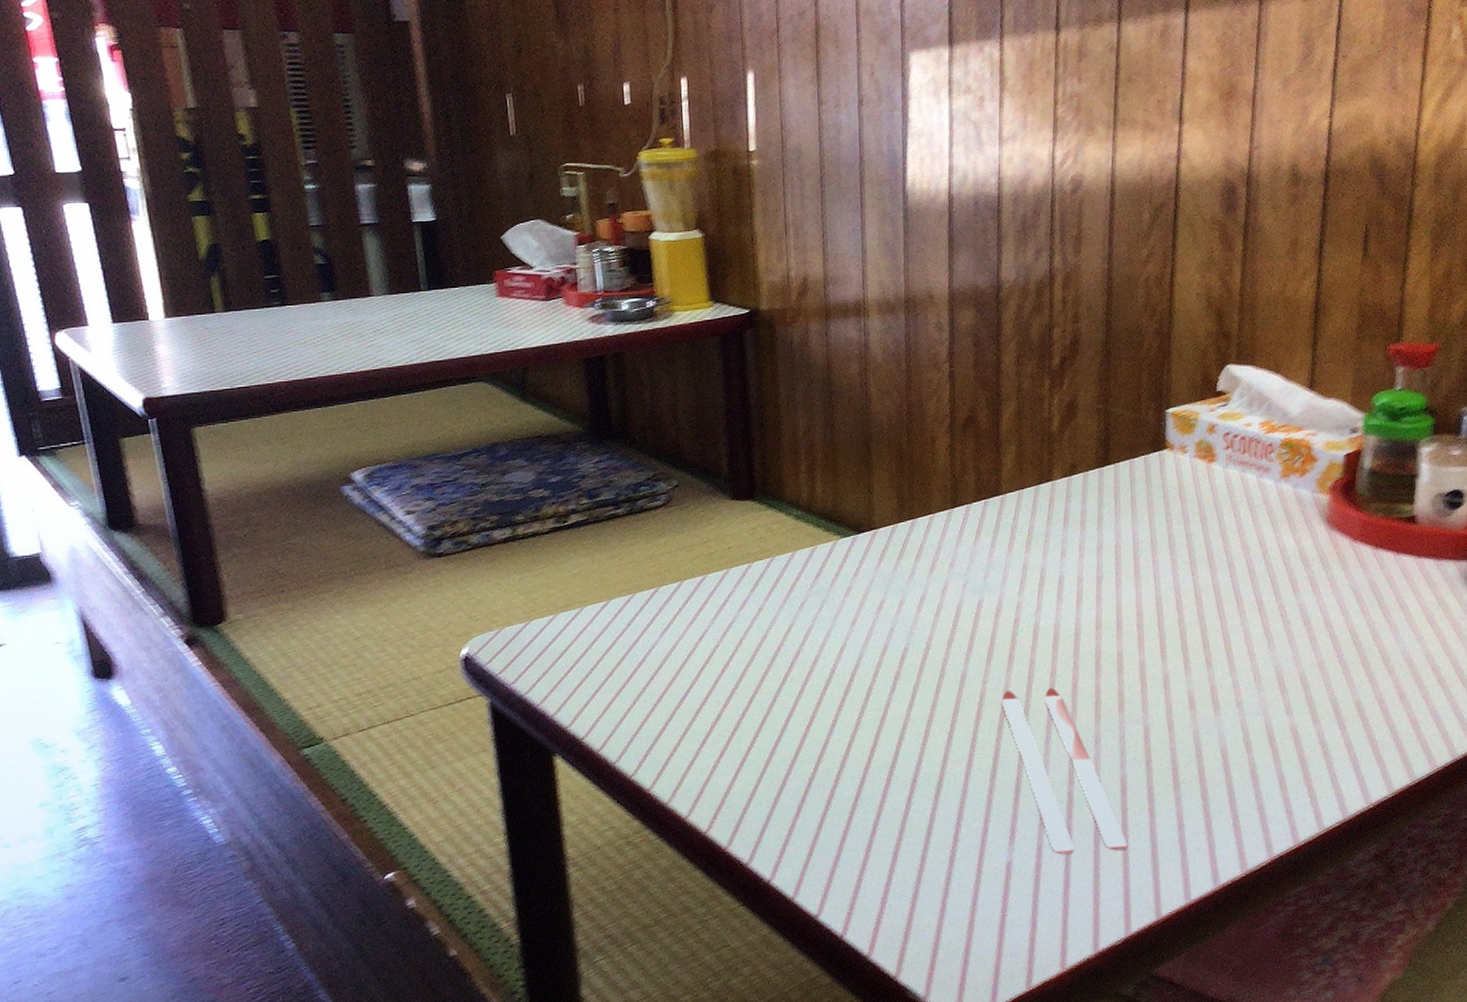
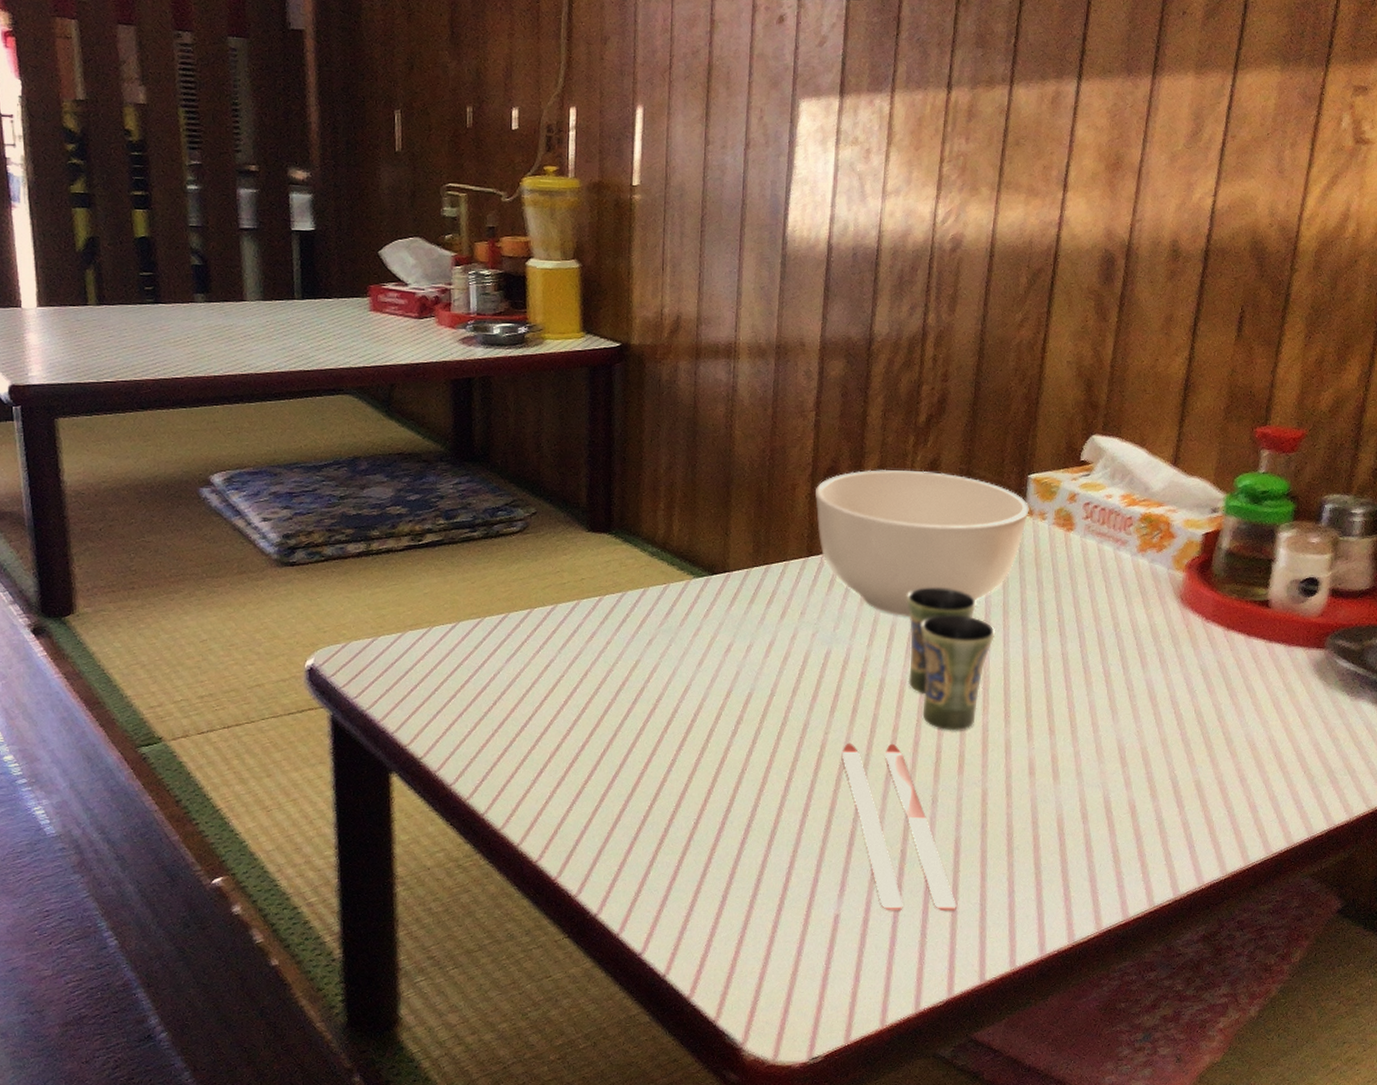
bowl: none [954,413,1170,560] -> present [814,469,1030,616]
cup: none [1054,528,1146,671] -> present [907,587,996,731]

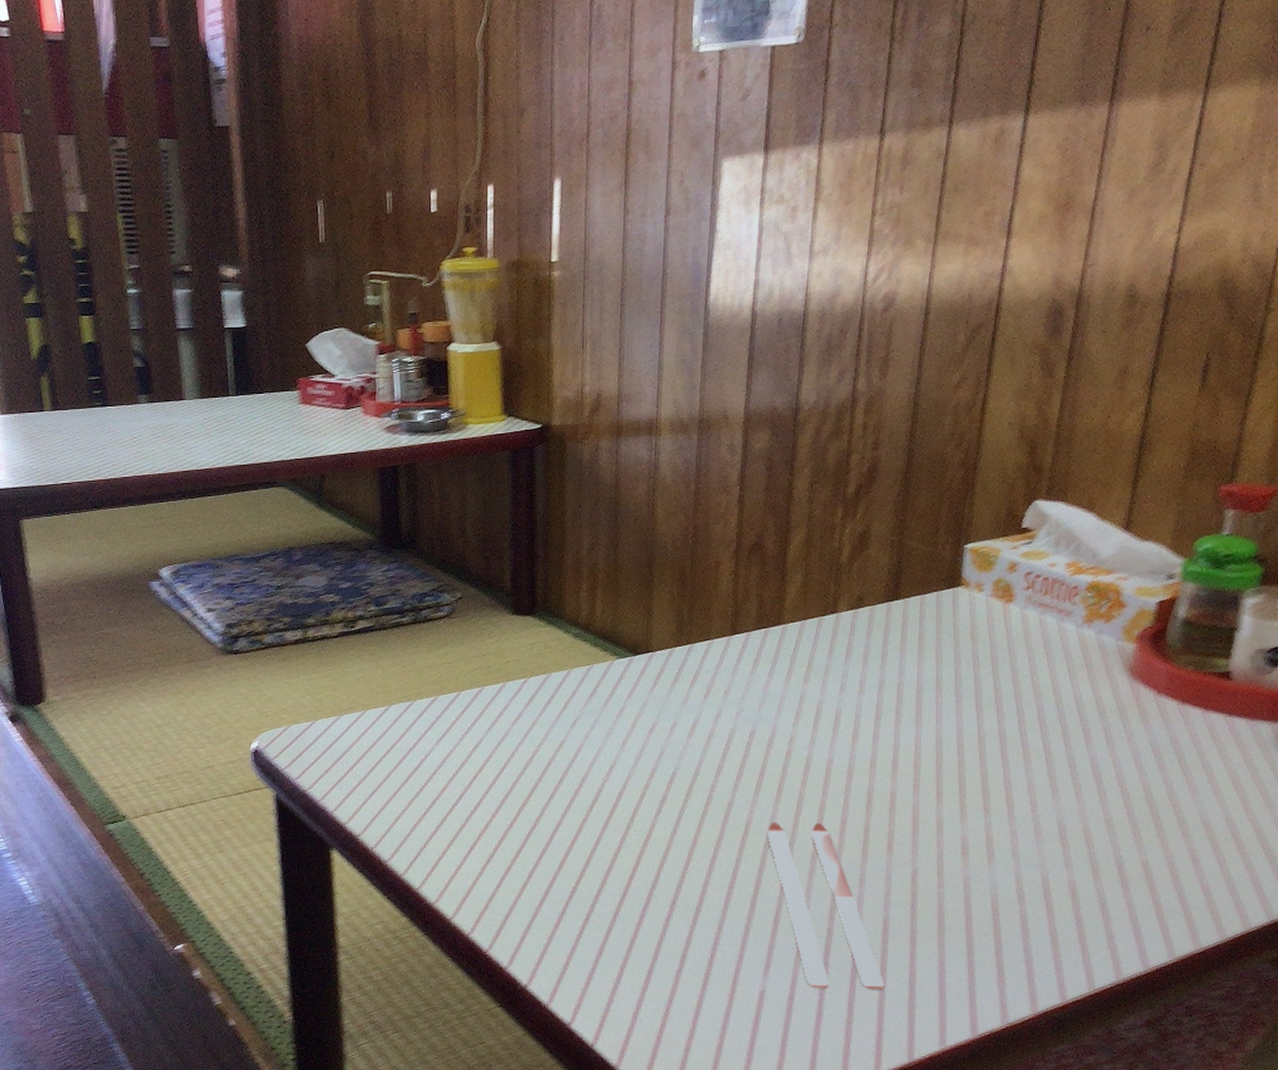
bowl: present [814,469,1030,616] -> none [739,543,966,694]
cup: present [907,587,996,731] -> none [834,664,928,810]

